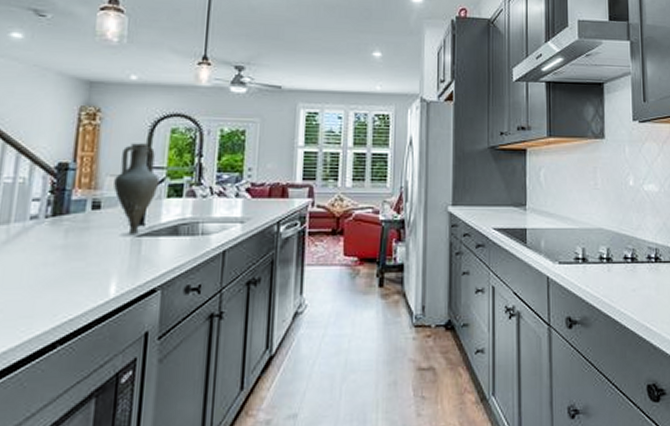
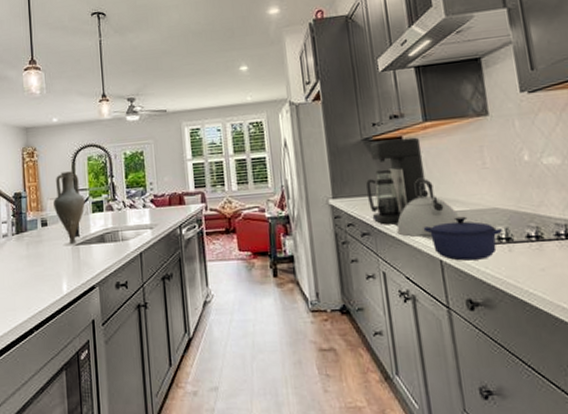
coffee maker: none [486,150,543,238] -> present [365,137,427,225]
kettle: none [511,194,569,253] -> present [396,179,459,238]
cooking pot: none [535,234,604,278] -> present [423,216,502,261]

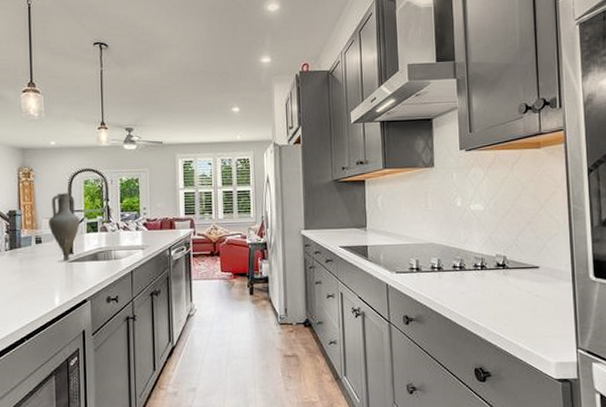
coffee maker: present [365,137,427,225] -> none [332,181,381,254]
kettle: present [396,179,459,238] -> none [354,217,404,265]
cooking pot: present [423,216,502,261] -> none [375,249,435,285]

